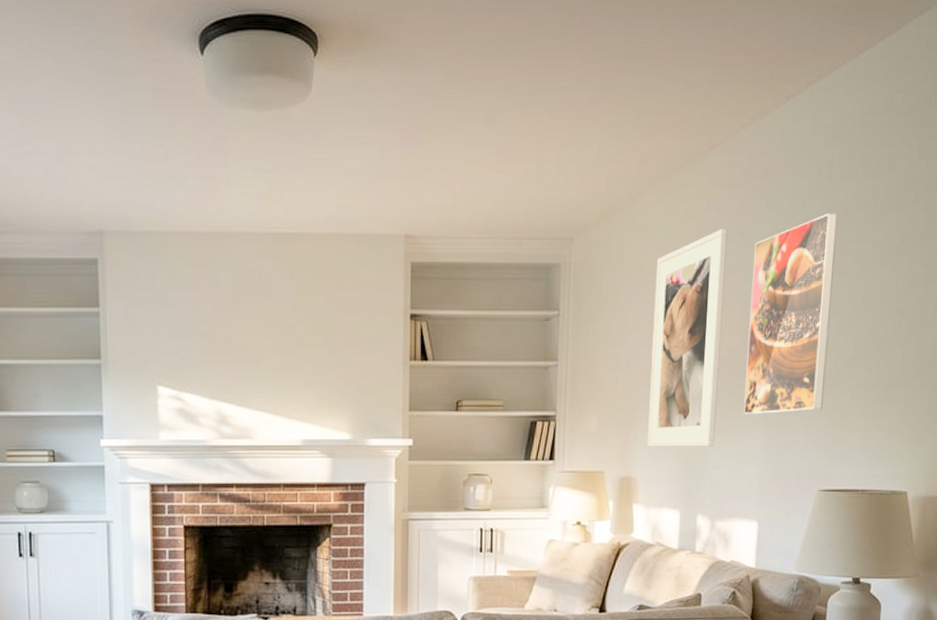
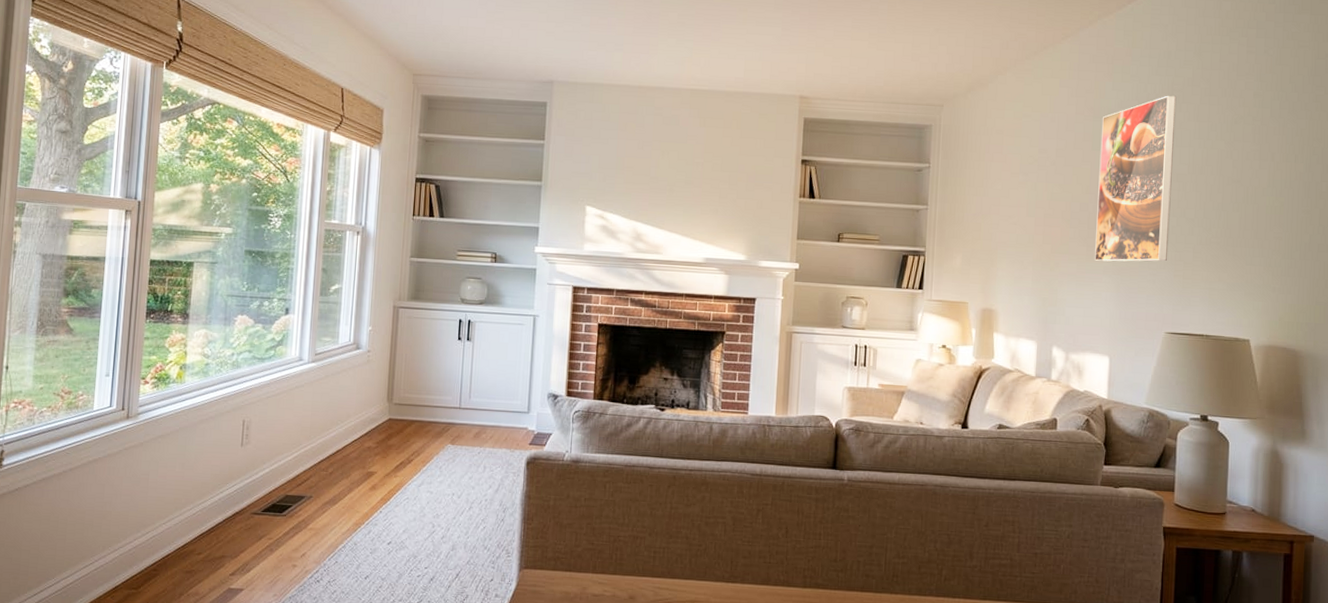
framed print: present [647,229,728,447] -> none [1007,104,1078,288]

